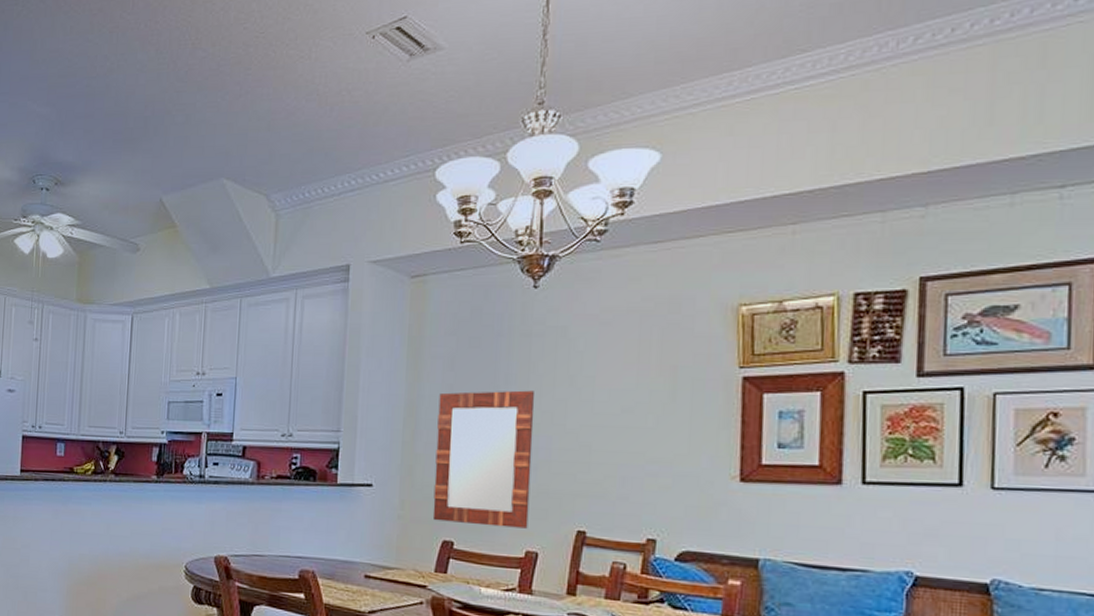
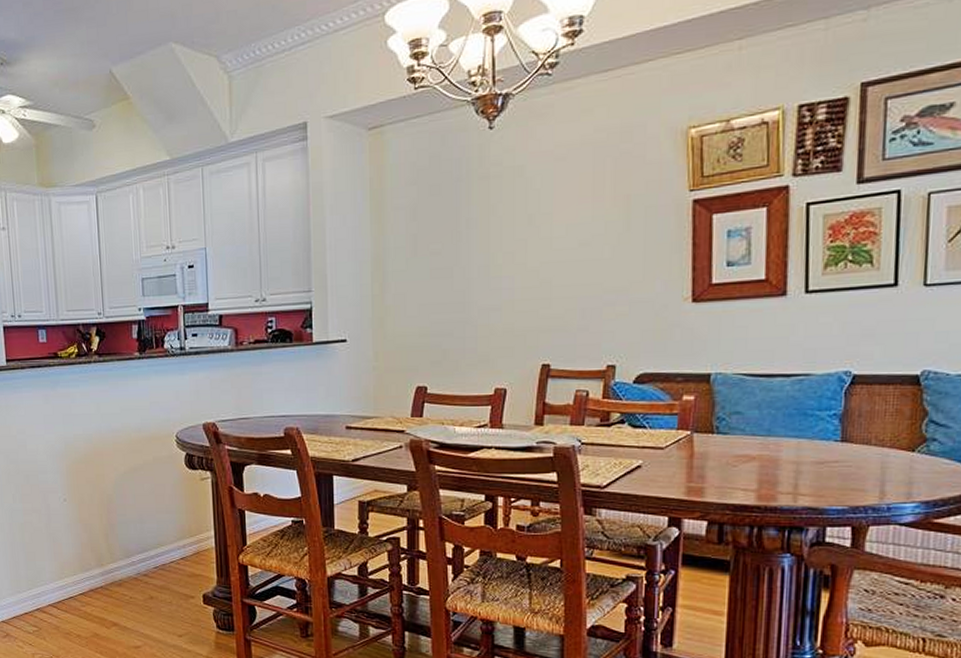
home mirror: present [432,390,535,529] -> none [404,233,496,369]

